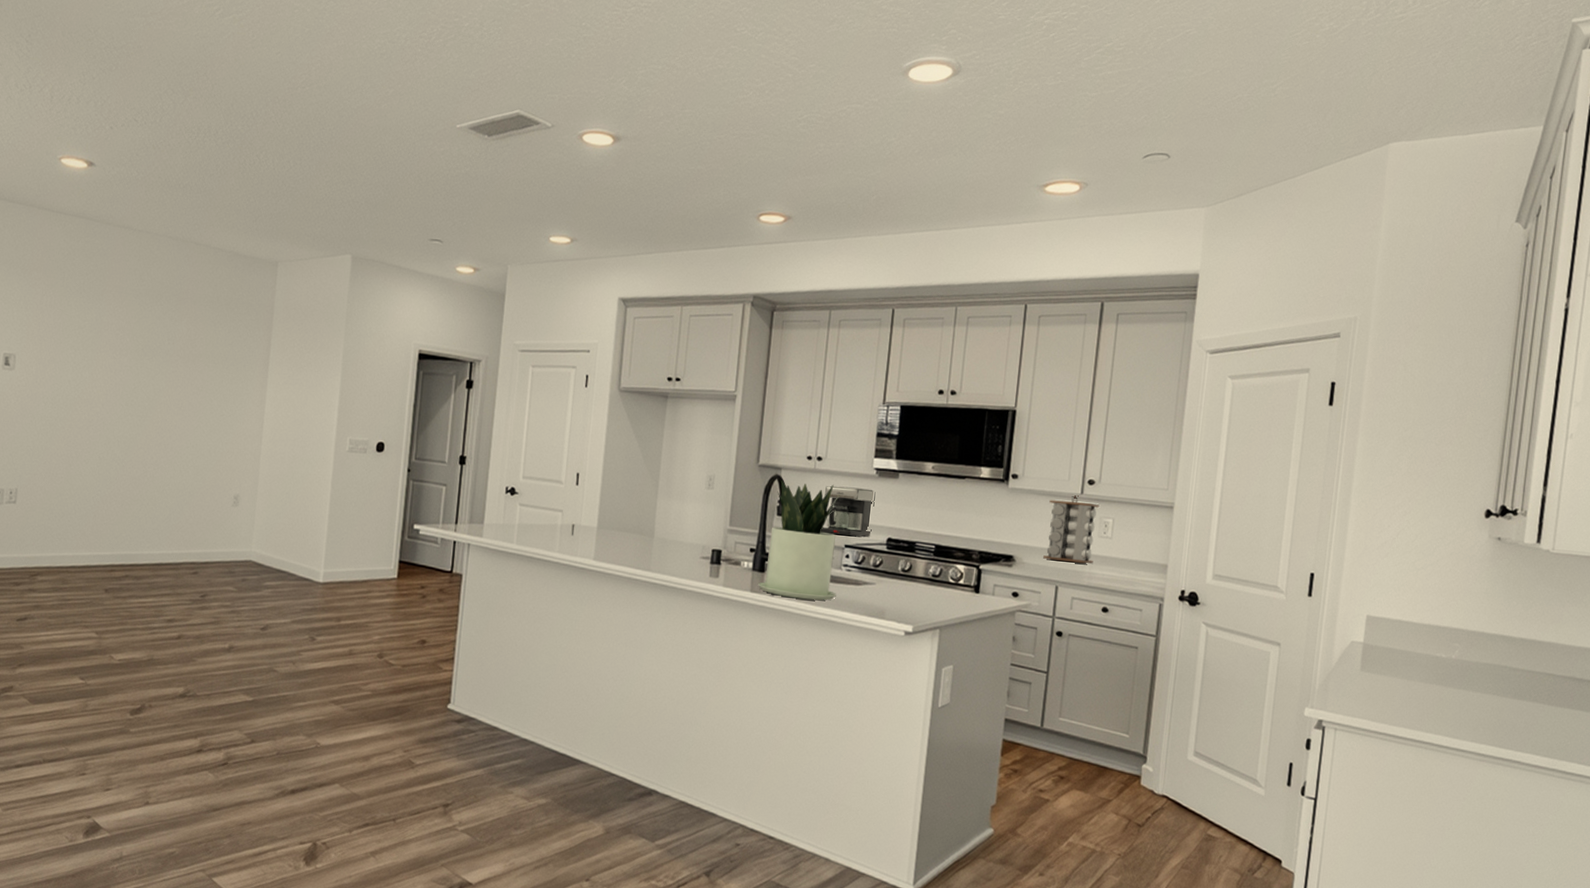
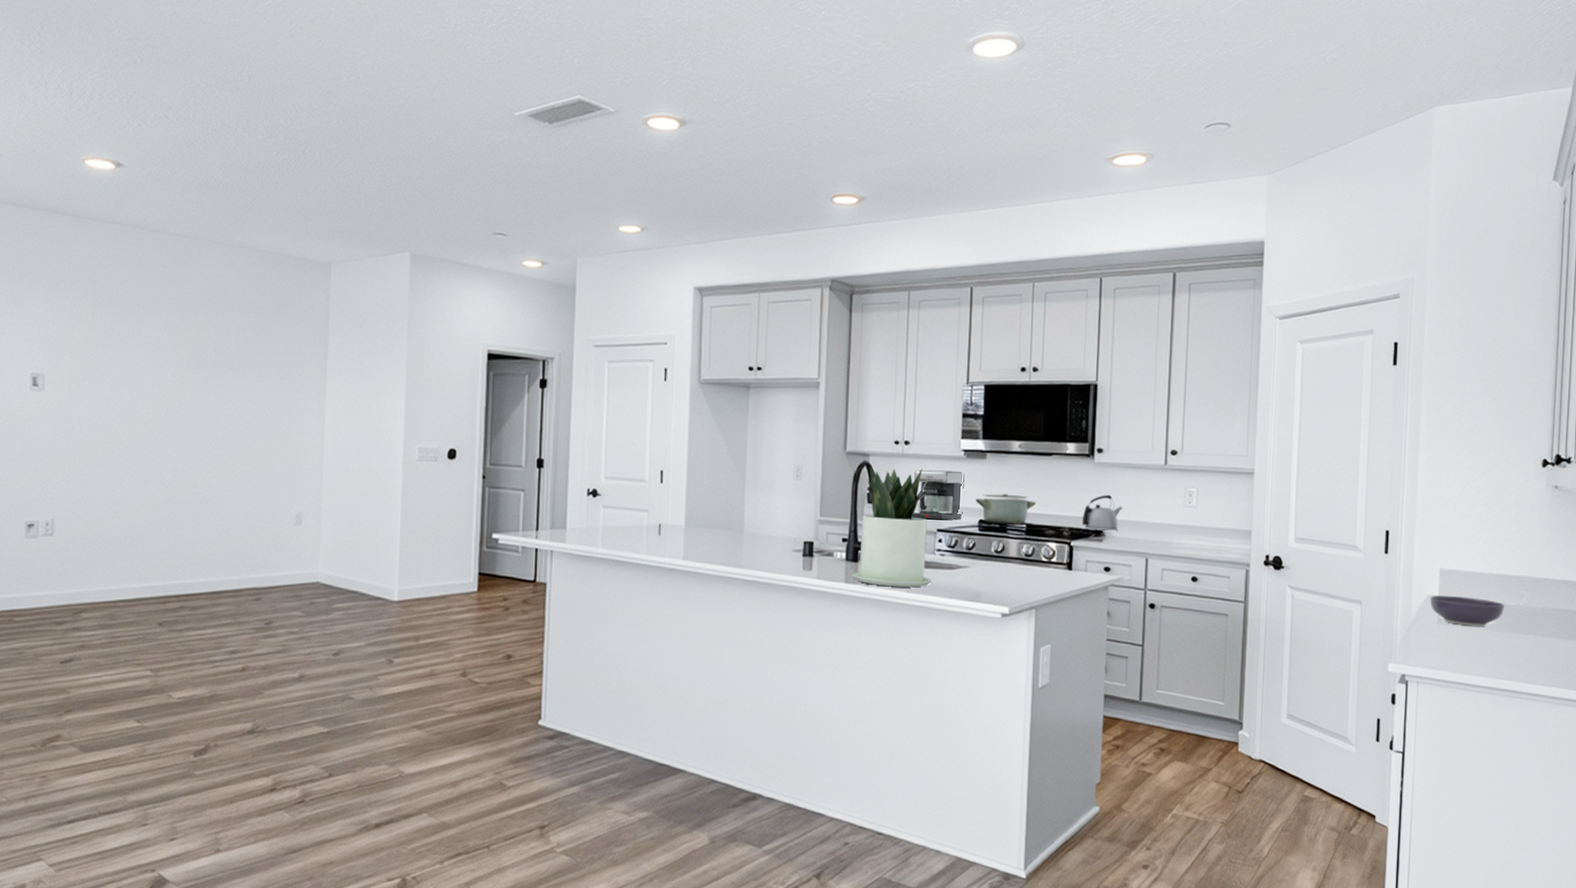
saucepan: none [885,513,946,546] -> present [976,494,1036,525]
kettle: none [992,520,1036,557] -> present [1081,495,1123,531]
spice rack: present [1043,494,1100,565] -> none [1132,465,1183,536]
bowl: none [1353,642,1435,677] -> present [1430,595,1505,626]

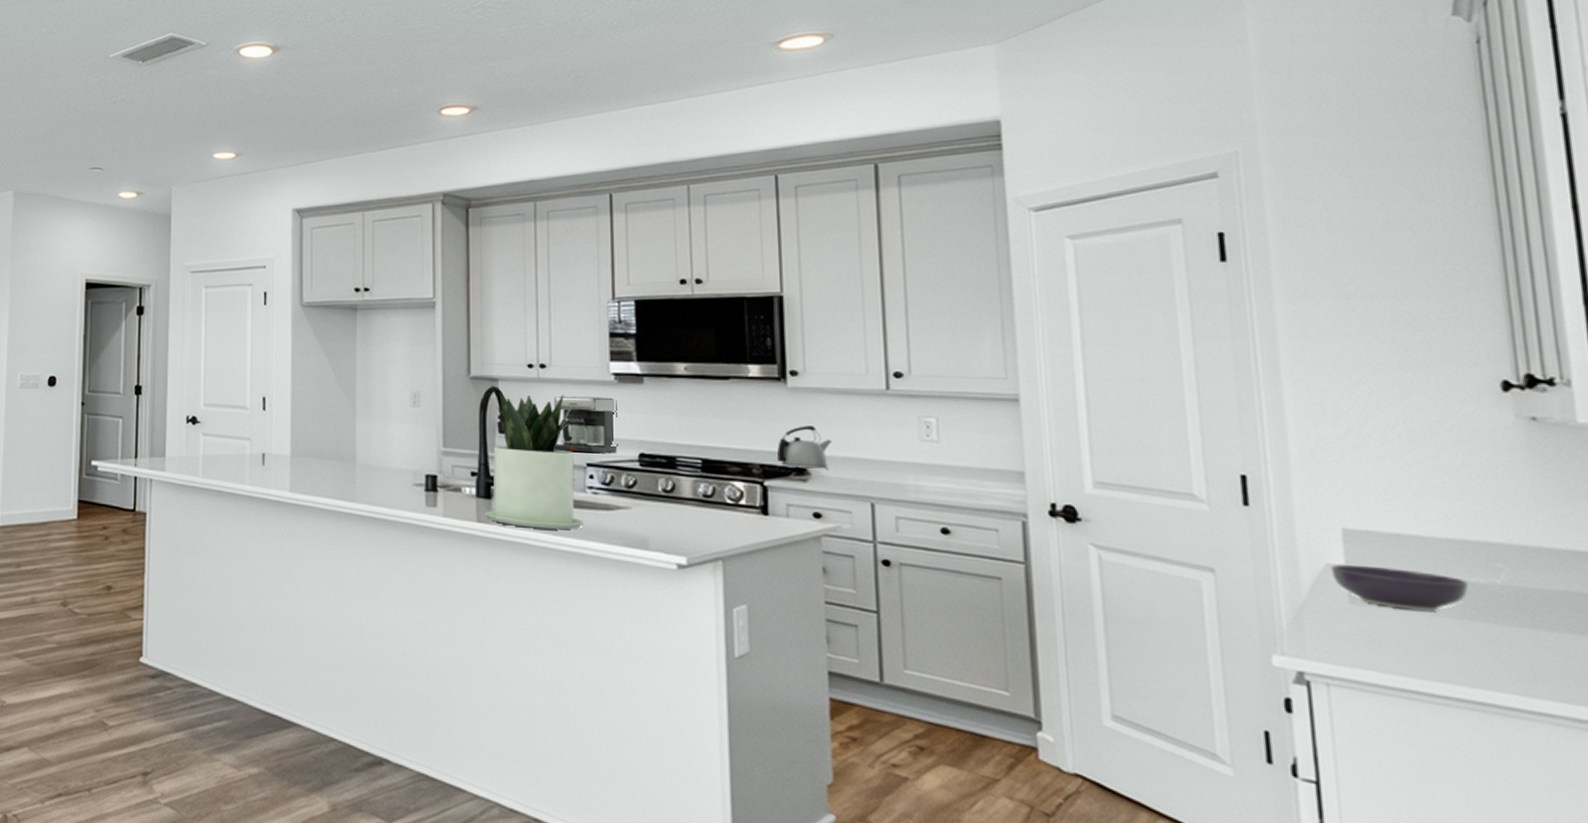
saucepan: present [976,494,1036,525] -> none [634,424,712,460]

